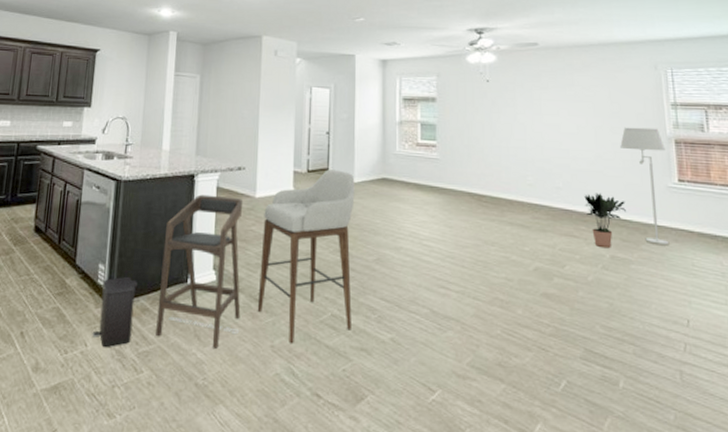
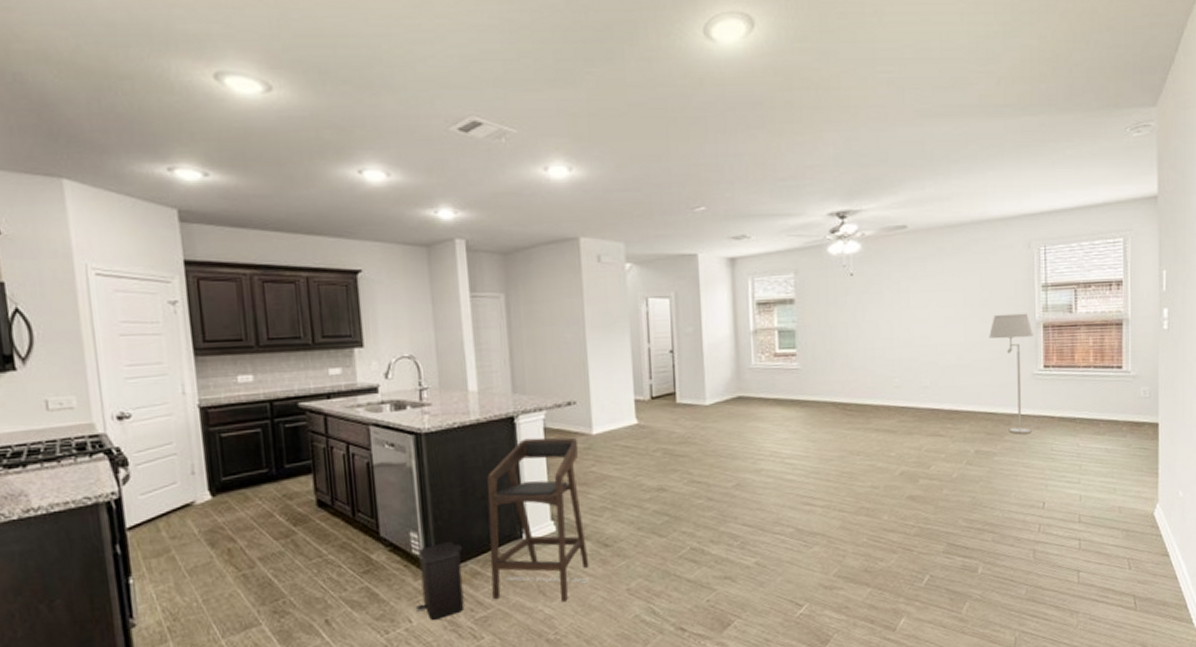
bar stool: present [257,169,355,343] -> none [604,393,713,583]
potted plant: present [584,193,626,249] -> none [951,388,992,444]

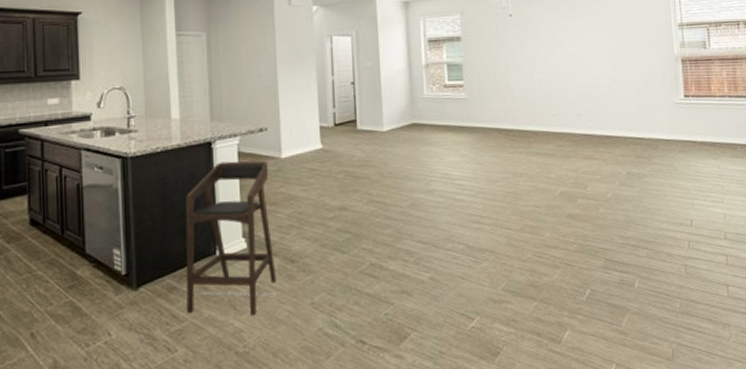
pedal bin: present [415,541,465,620] -> none [115,257,161,333]
floor lamp: present [989,313,1033,435] -> none [634,49,677,158]

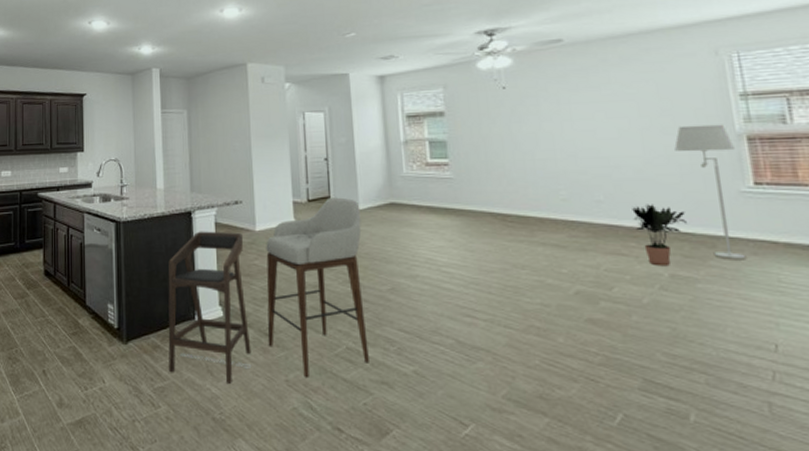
bar stool: none [292,120,391,297] -> present [266,197,369,377]
potted plant: none [603,115,639,167] -> present [632,204,687,267]
floor lamp: none [634,49,677,158] -> present [674,124,747,260]

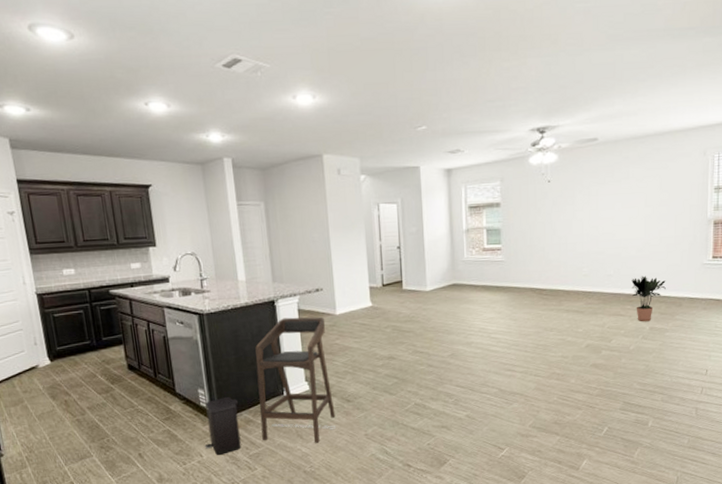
pedal bin: none [108,315,147,384] -> present [204,396,241,455]
bar stool: present [266,197,369,377] -> none [345,281,433,430]
floor lamp: present [674,124,747,260] -> none [666,212,705,315]

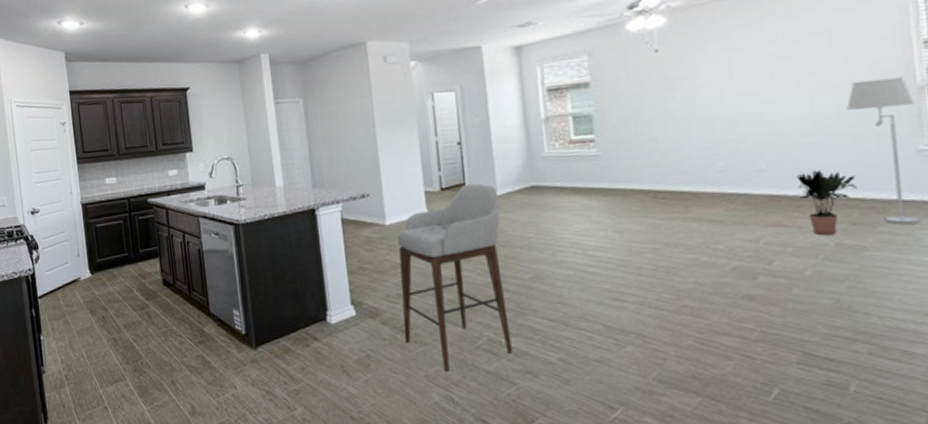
pedal bin: present [204,396,241,455] -> none [239,319,279,388]
bar stool: present [255,316,337,443] -> none [294,227,389,382]
bar stool: none [345,281,433,430] -> present [397,183,512,371]
floor lamp: none [666,212,705,315] -> present [847,76,920,225]

